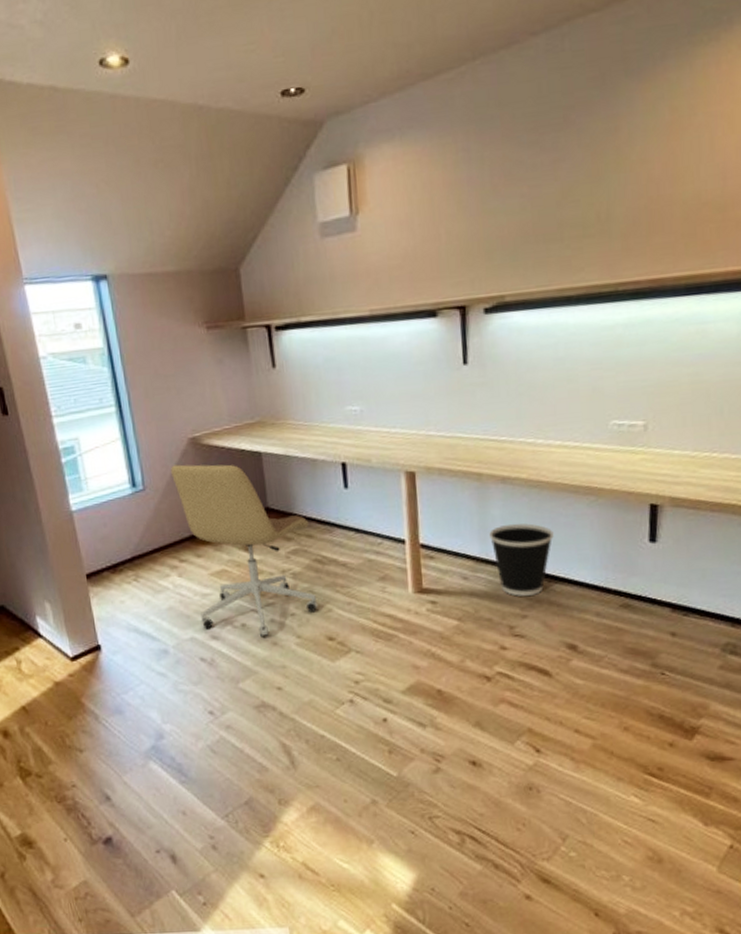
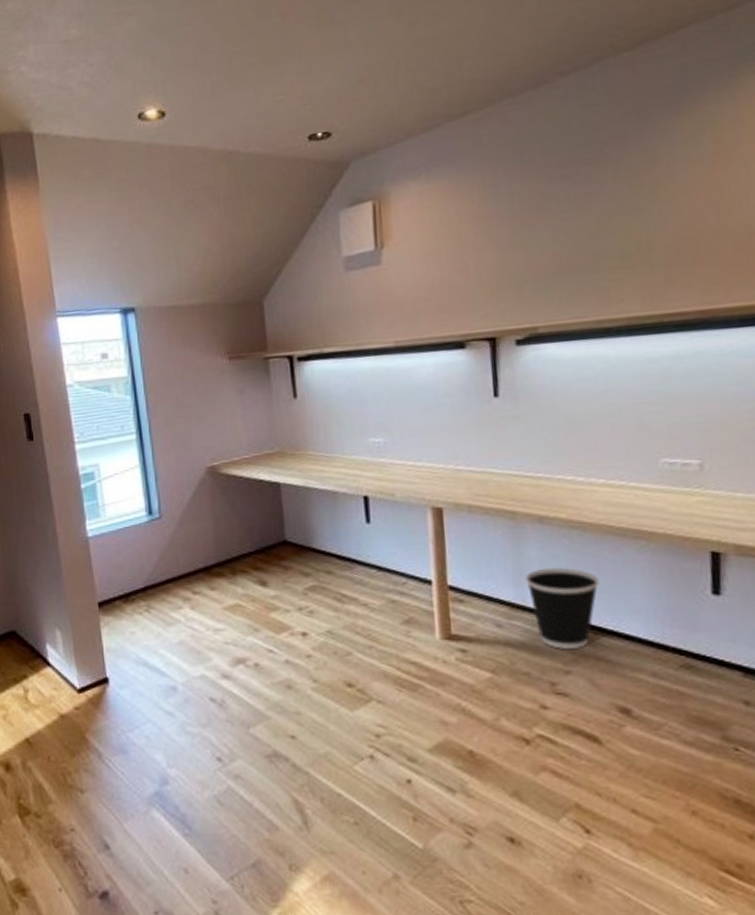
office chair: present [171,464,318,638] -> none [188,493,337,679]

